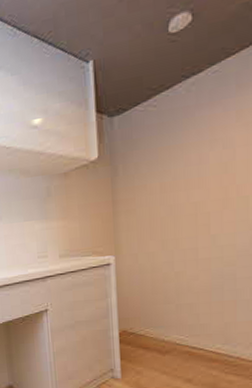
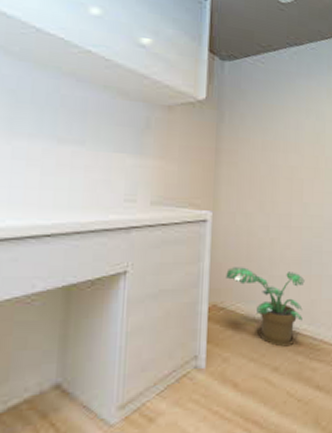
potted plant: none [133,299,216,363] -> present [226,267,305,347]

